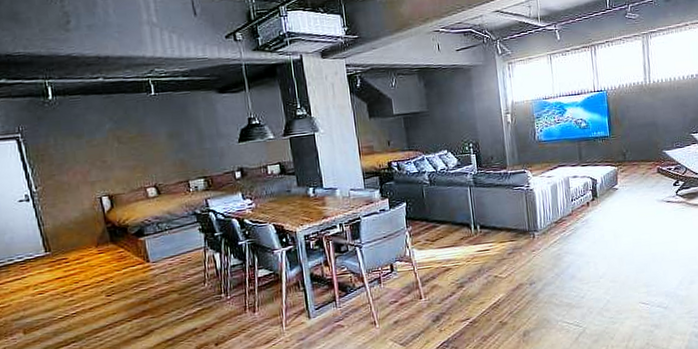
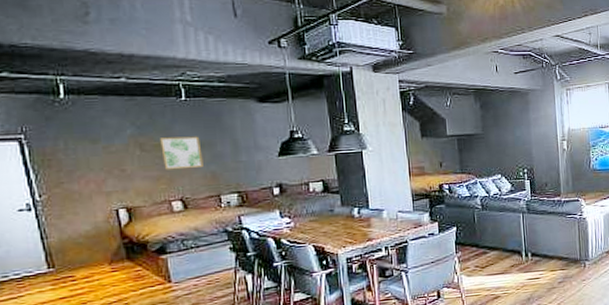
wall art: none [134,127,173,160] -> present [160,136,203,170]

